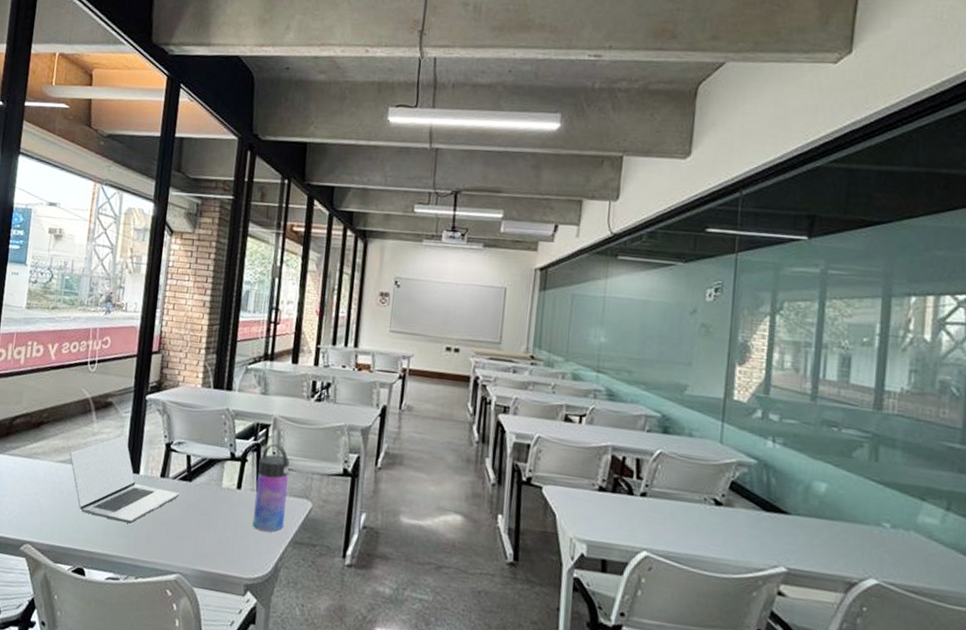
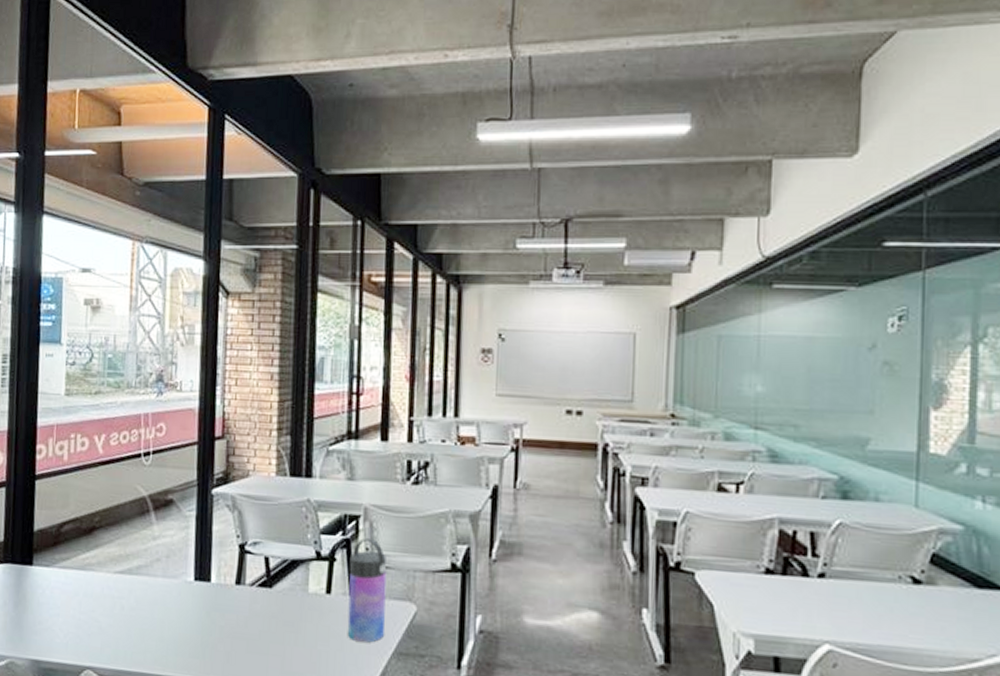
laptop: present [70,434,180,524] -> none [129,536,259,640]

